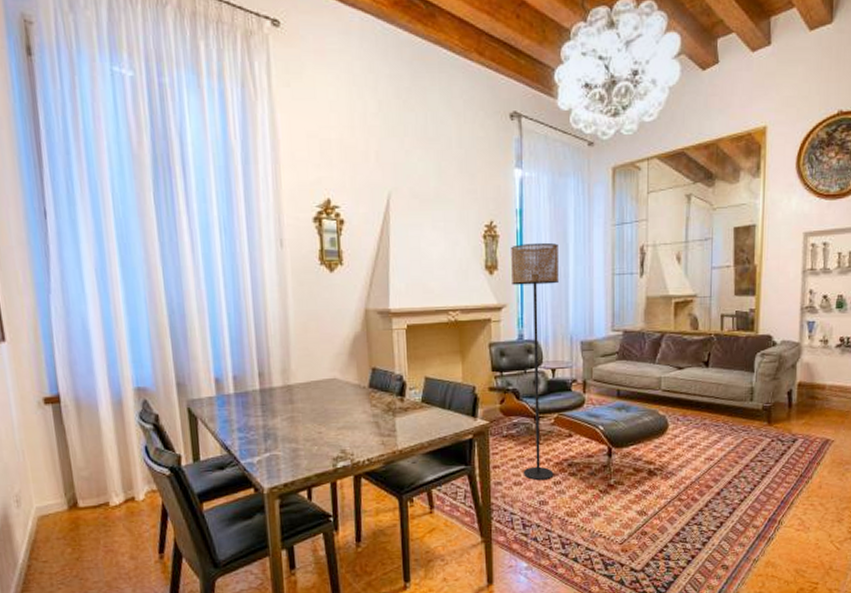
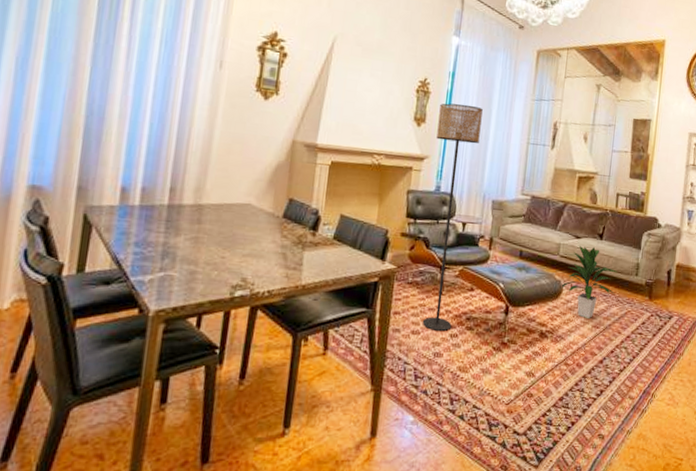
indoor plant: none [665,376,729,451] -> present [560,245,617,318]

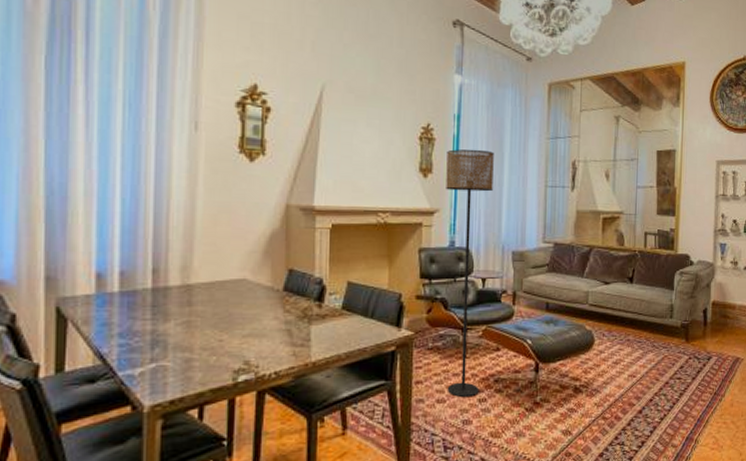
indoor plant: present [560,245,617,318] -> none [591,291,651,368]

